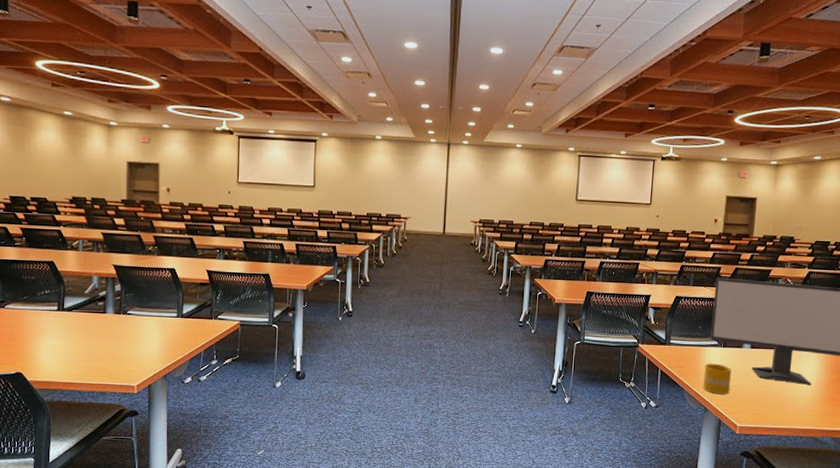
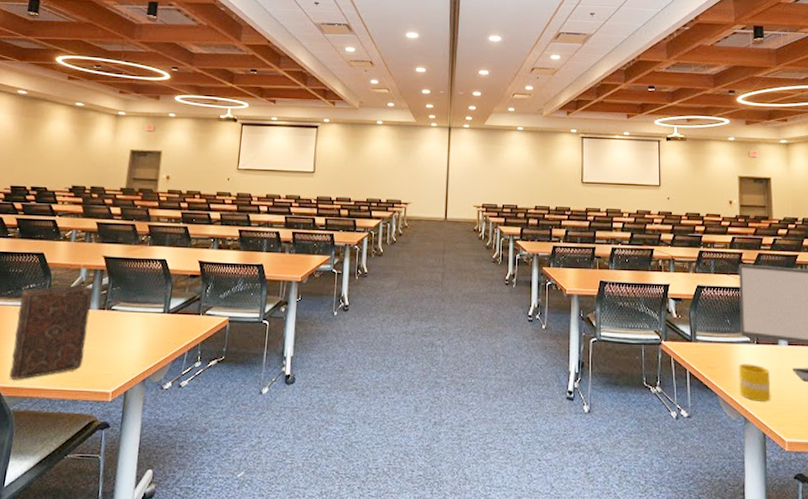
book: none [37,291,106,375] -> present [9,284,93,380]

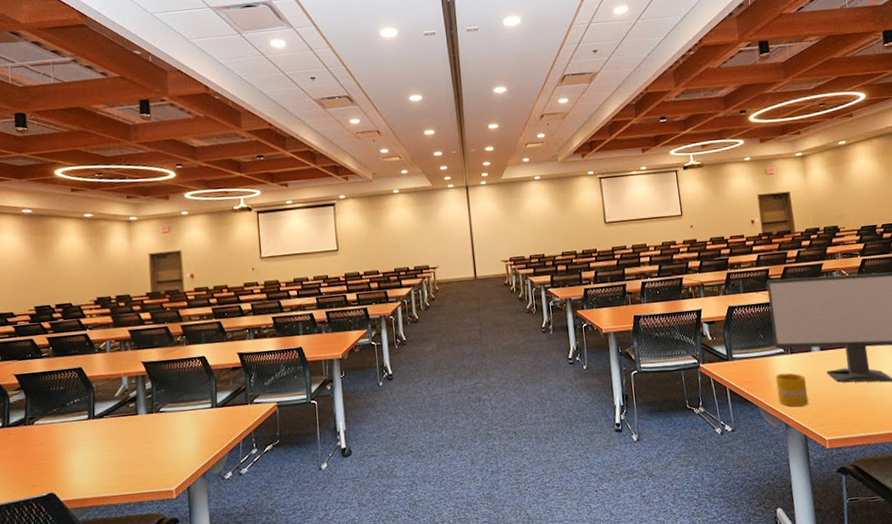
book: present [9,284,93,380] -> none [67,392,141,492]

